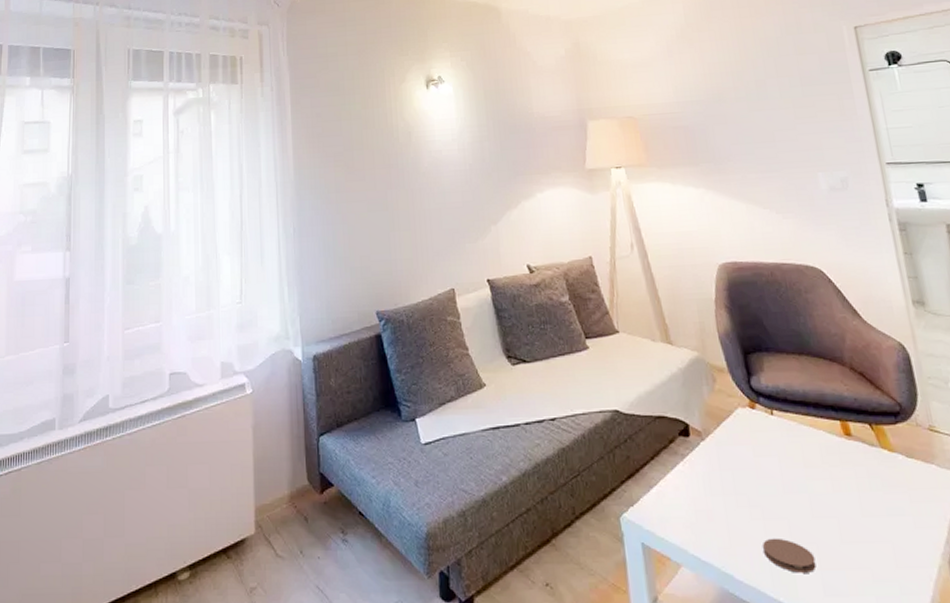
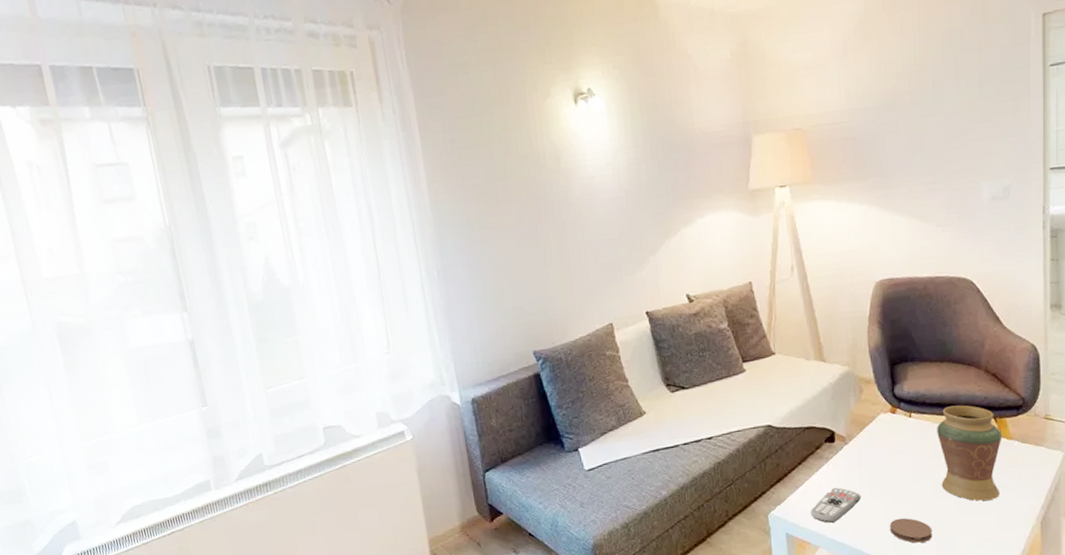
remote control: none [668,491,726,535] -> present [810,487,861,523]
decorative vase: none [804,405,891,527] -> present [937,405,1003,501]

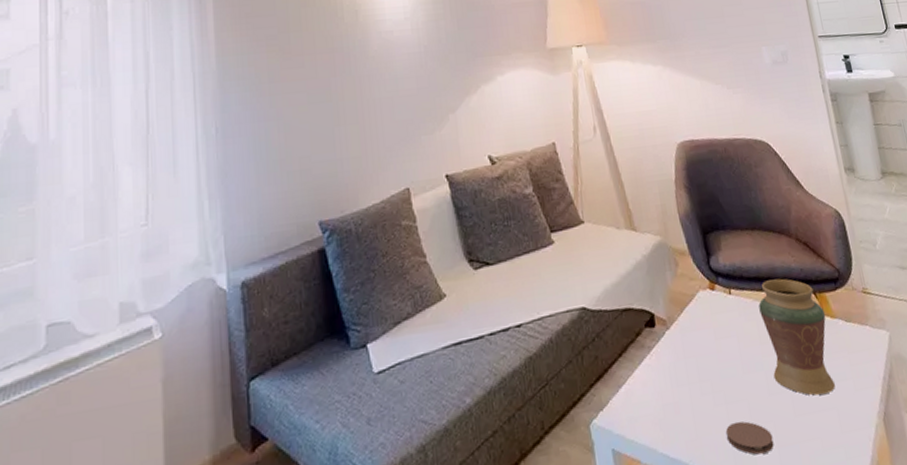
remote control: present [810,487,861,523] -> none [637,384,691,433]

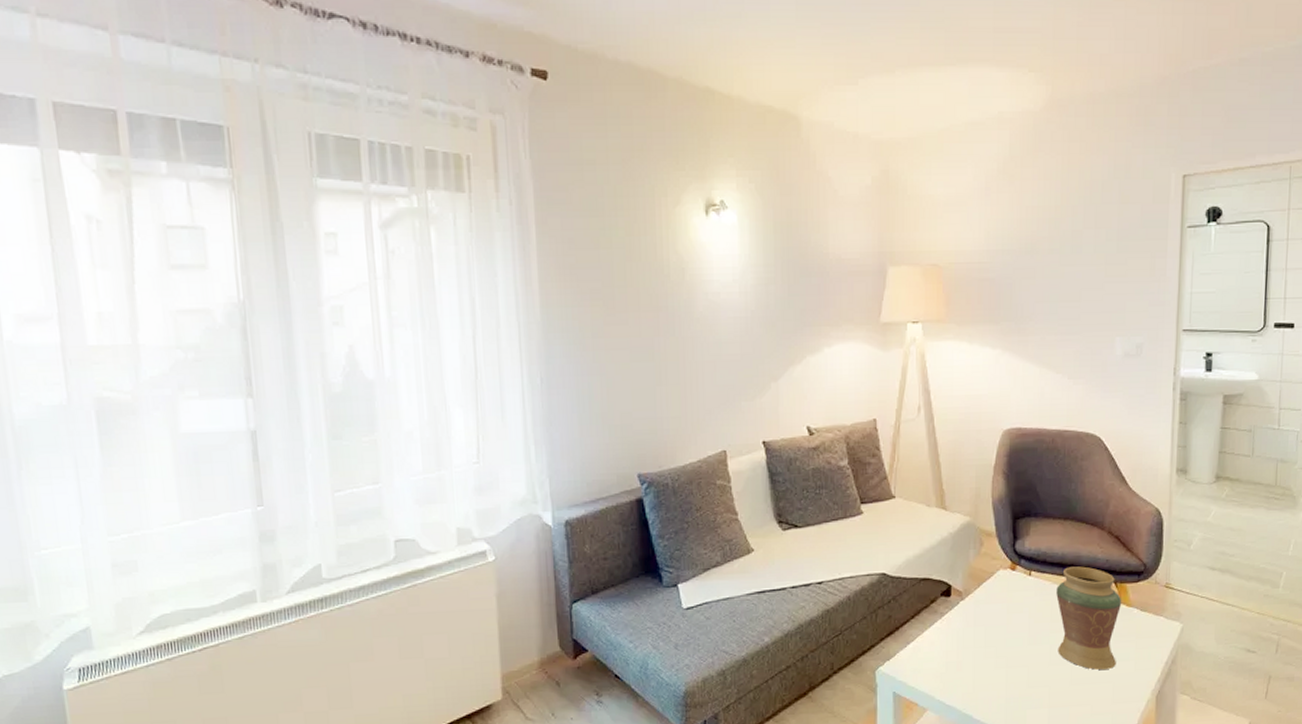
coaster: present [726,421,774,455] -> none [1002,683,1046,711]

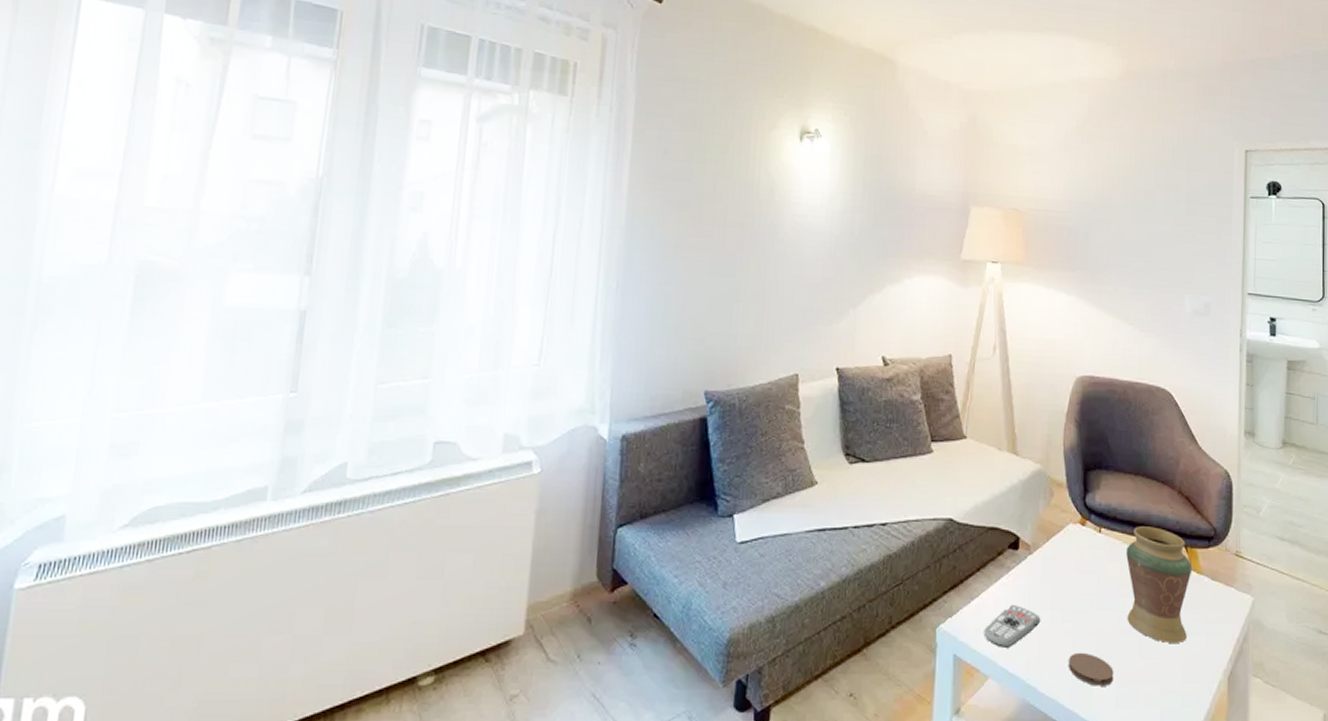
remote control: none [921,645,974,684] -> present [984,604,1041,648]
coaster: none [1002,683,1046,711] -> present [1069,652,1114,686]

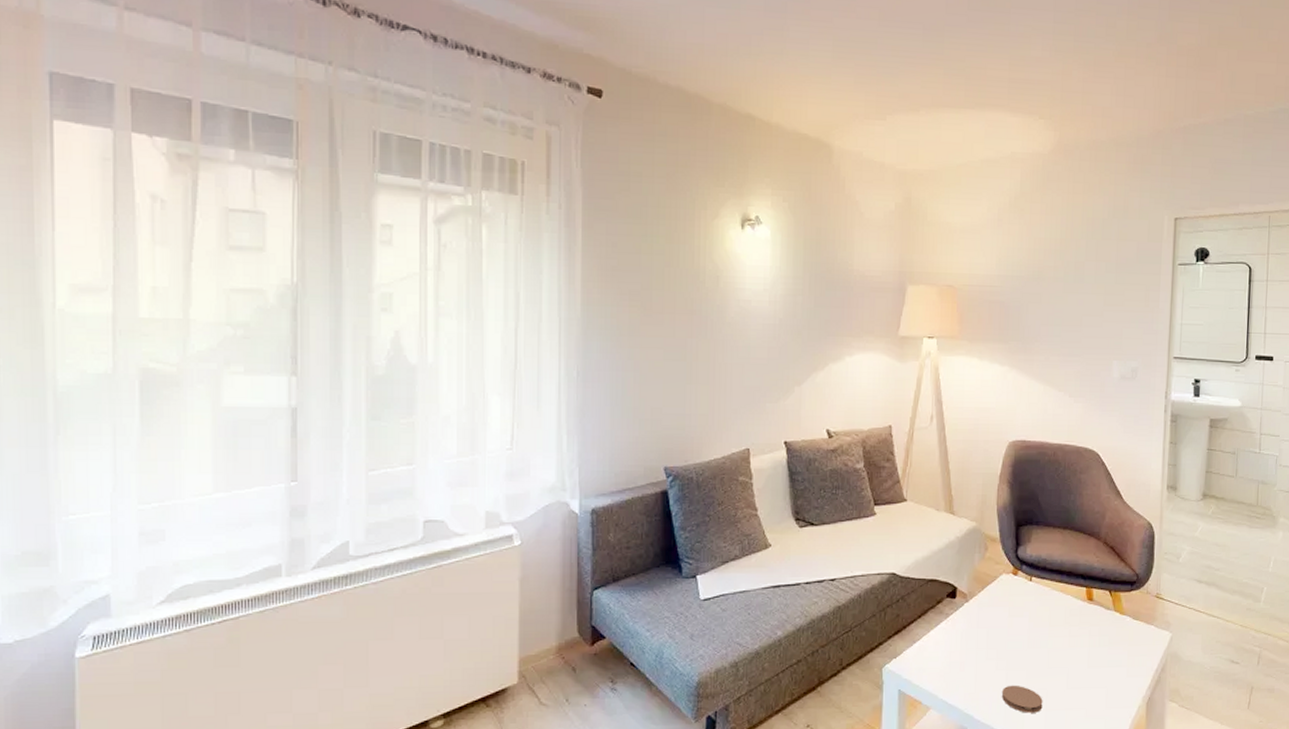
remote control: present [984,604,1041,648] -> none [925,645,977,683]
decorative vase: present [1126,526,1193,644] -> none [1055,574,1116,676]

